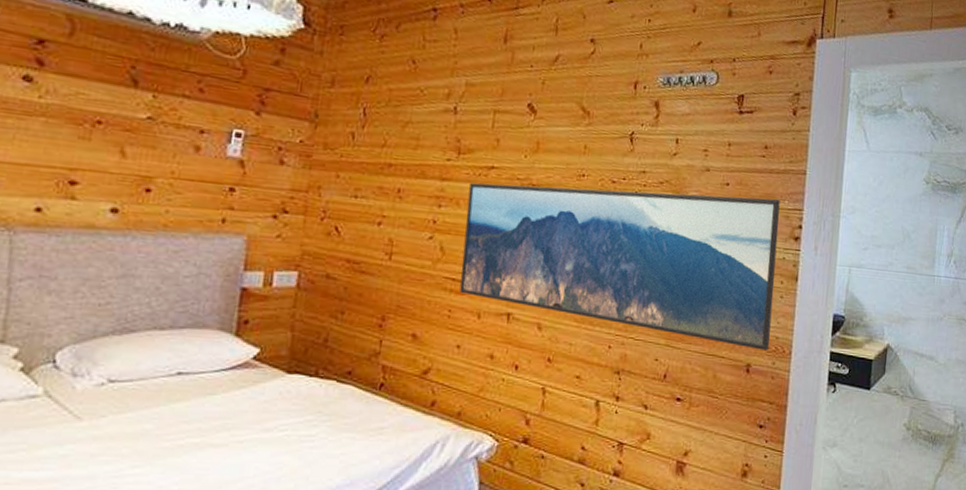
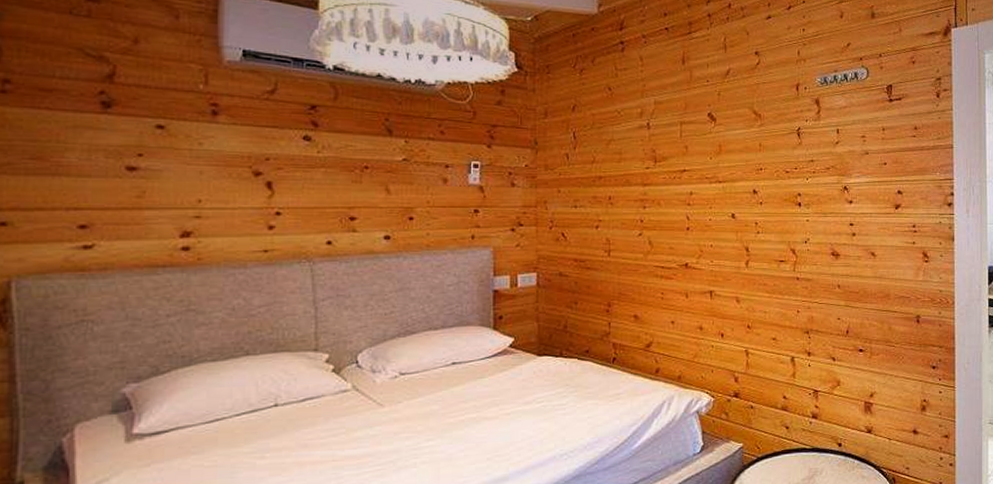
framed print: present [460,183,780,350] -> none [667,172,935,303]

